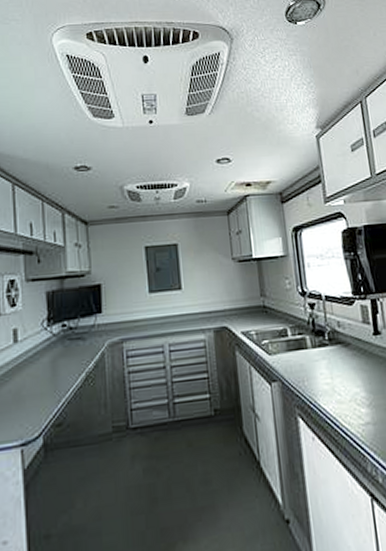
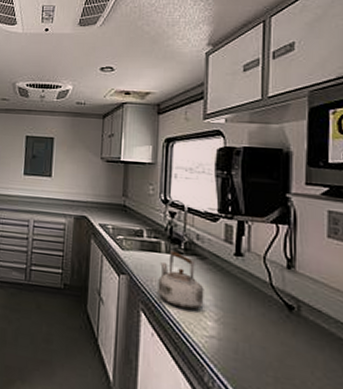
kettle: none [309,343,355,403] -> present [158,250,204,310]

